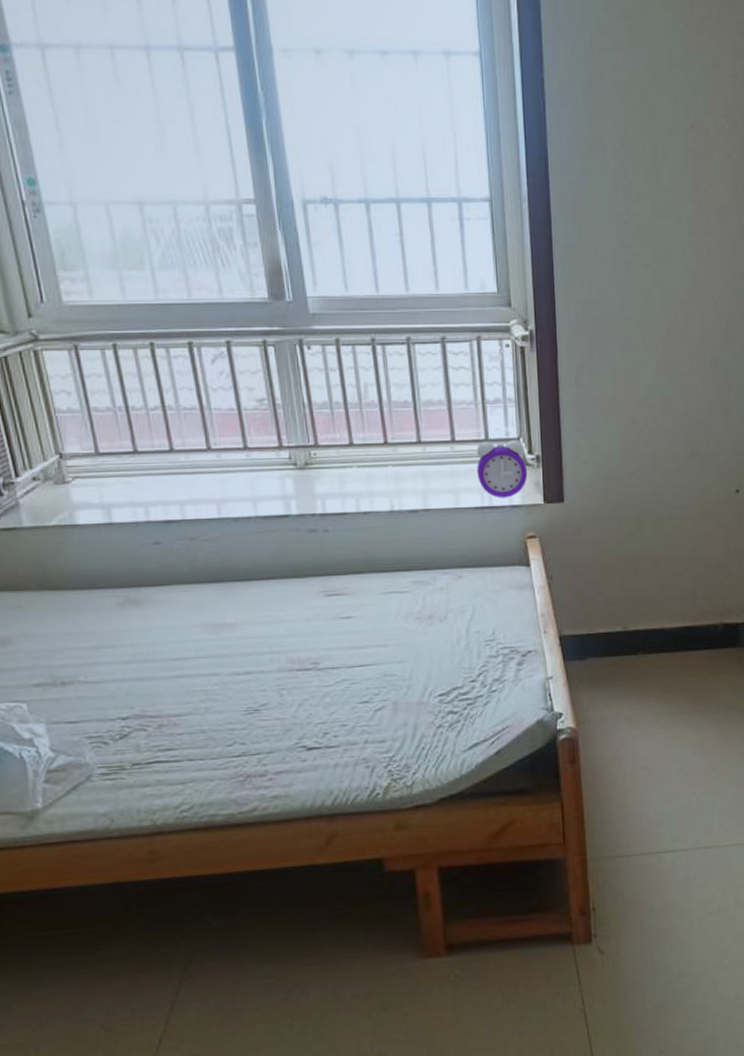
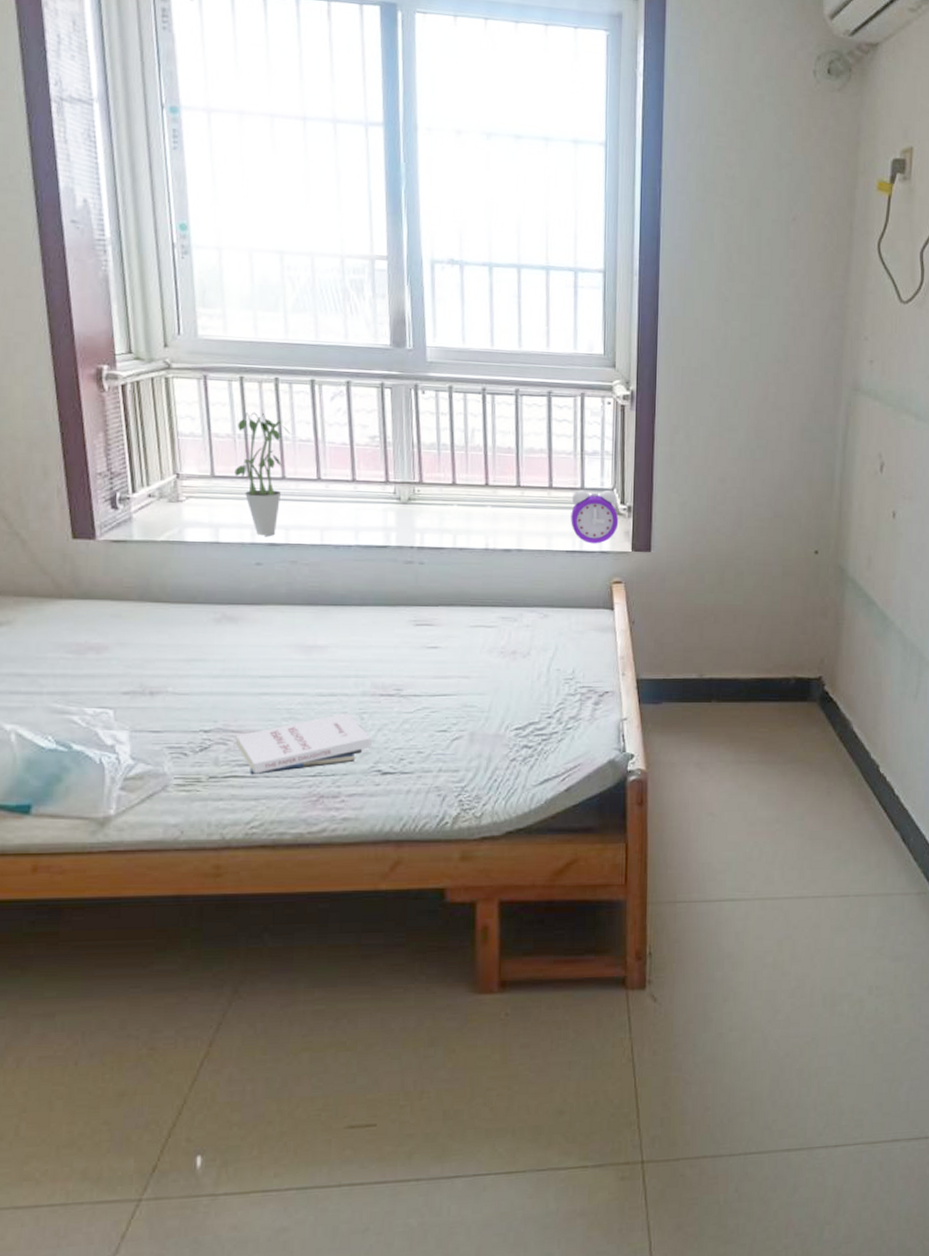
potted plant: none [117,381,174,513] -> present [234,412,291,536]
books: none [154,690,294,760] -> present [235,713,371,775]

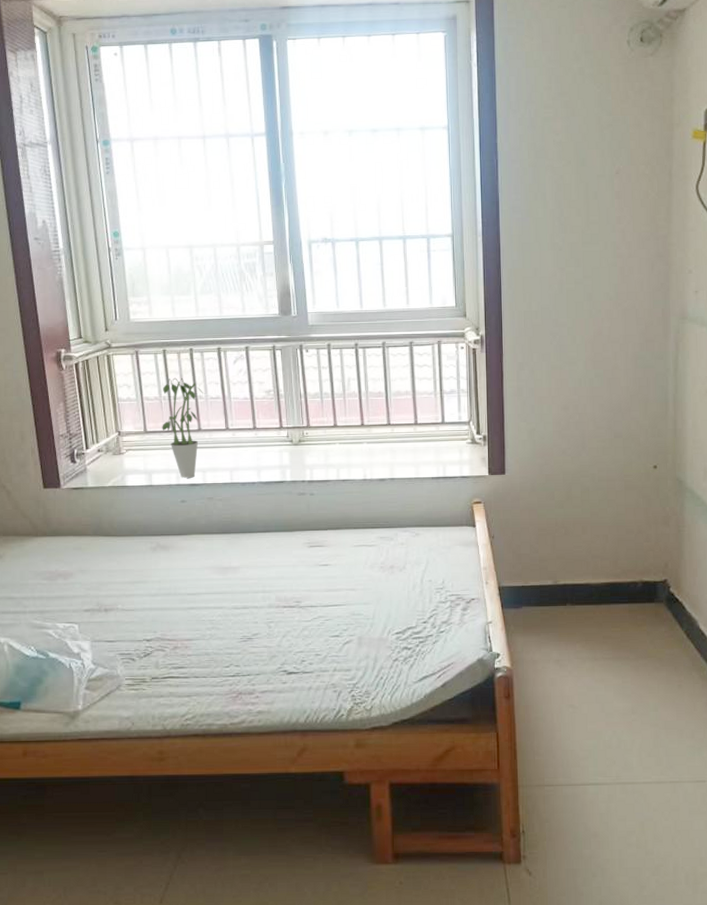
books: present [235,713,371,775] -> none [171,622,278,676]
alarm clock: present [571,489,619,544] -> none [434,423,476,470]

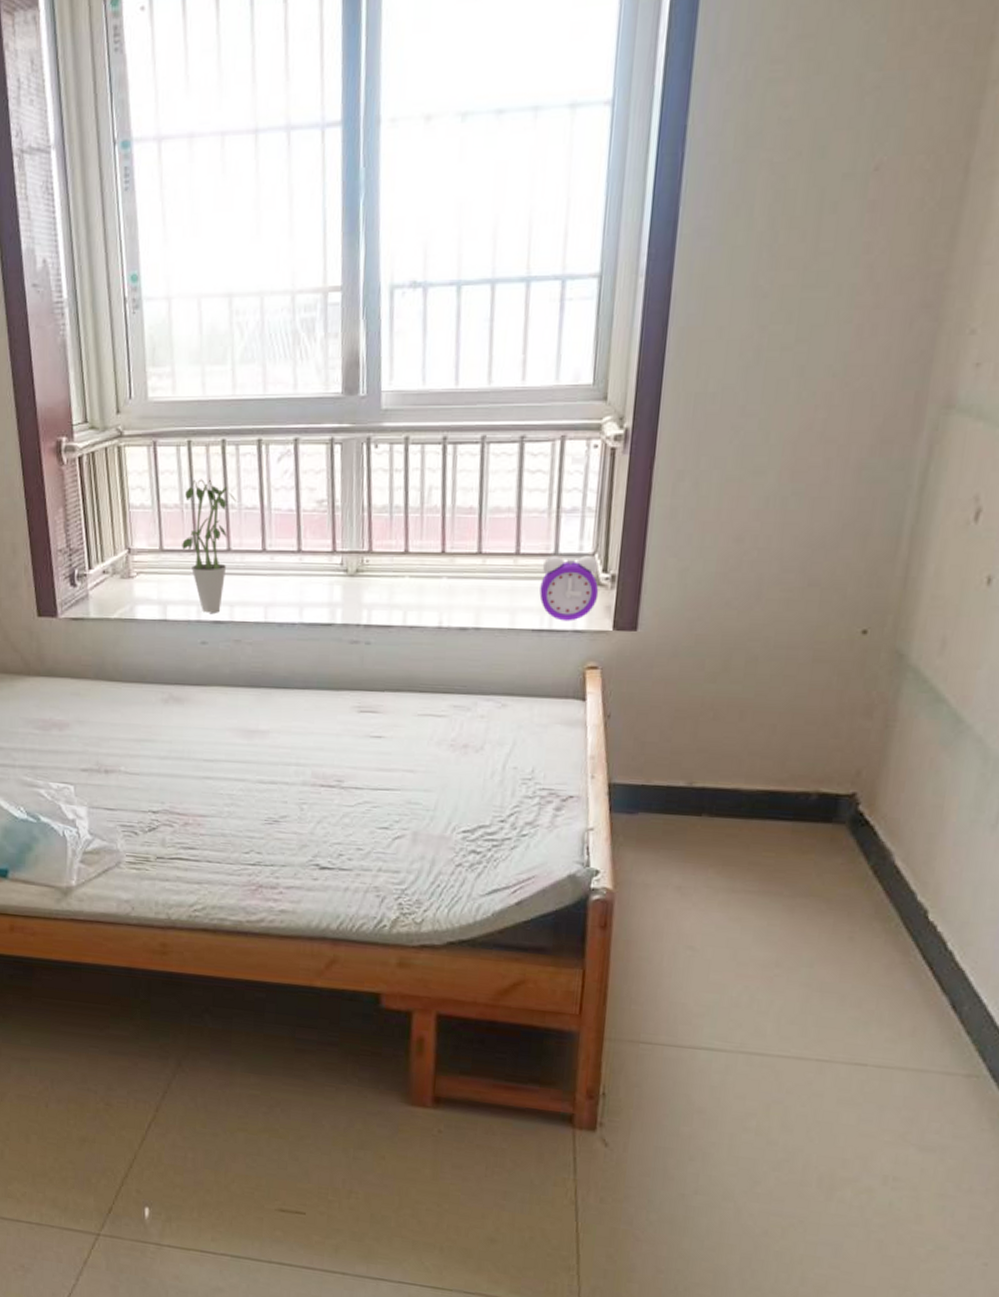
alarm clock: none [434,423,476,470] -> present [539,555,599,621]

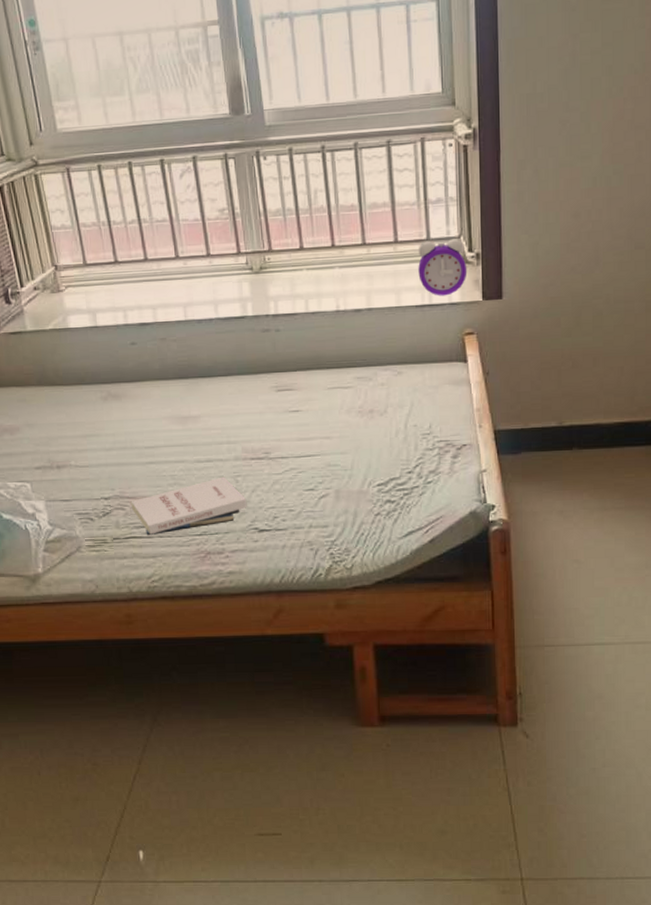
books: none [180,802,311,859] -> present [130,476,247,536]
potted plant: present [182,479,237,613] -> none [101,198,148,317]

